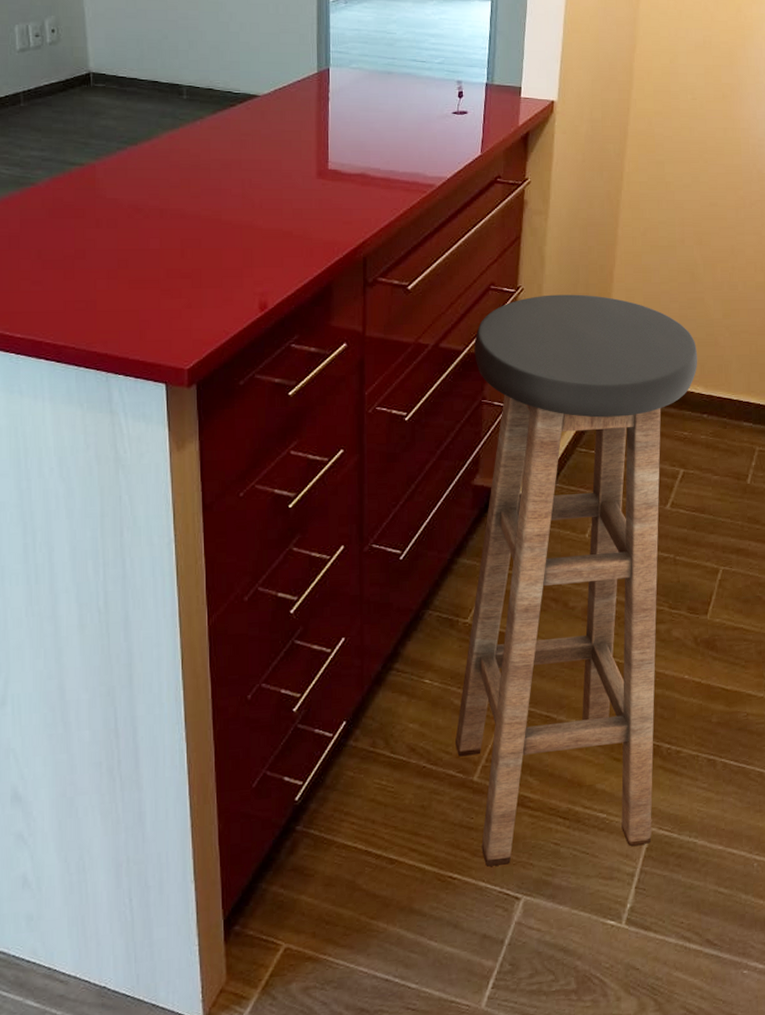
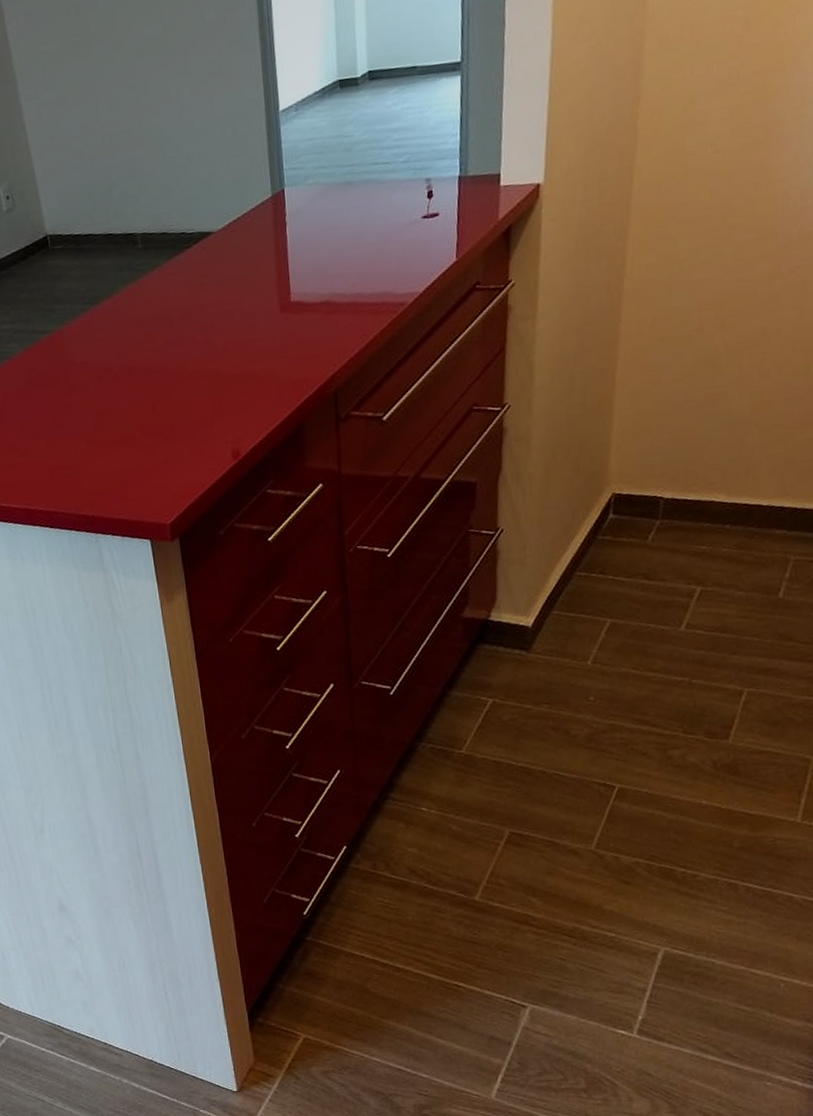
bar stool: present [455,294,698,867] -> none [455,403,719,977]

